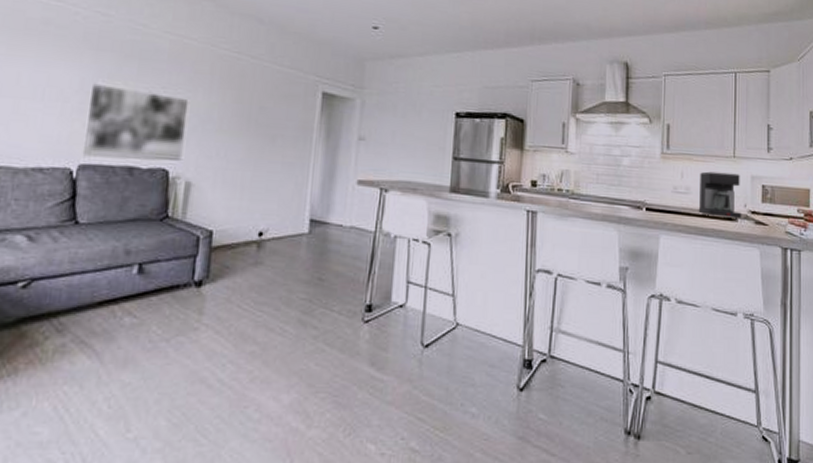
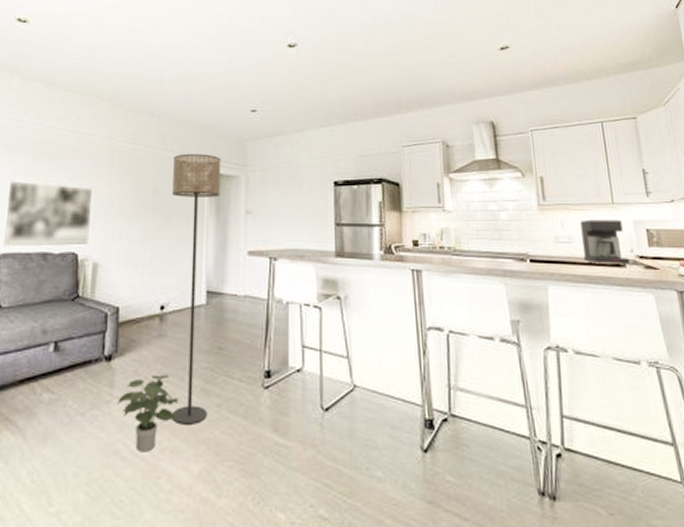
potted plant: none [206,303,272,381] -> present [117,374,178,452]
floor lamp: none [265,69,336,356] -> present [171,153,221,425]

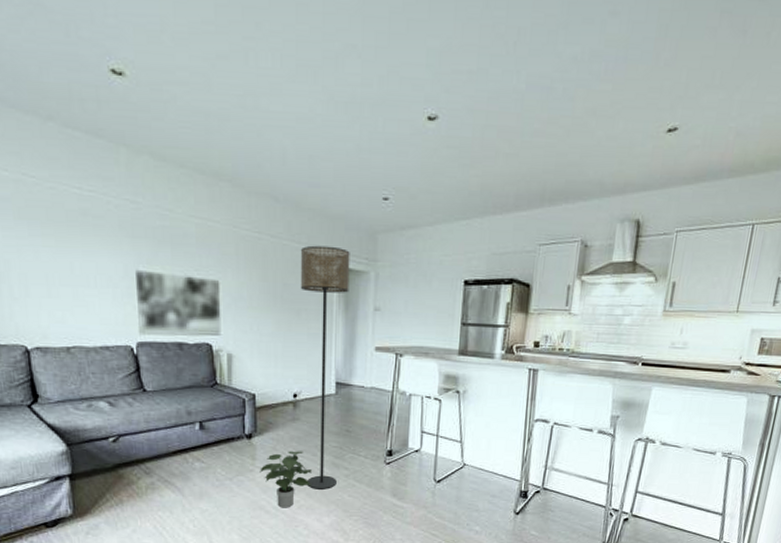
coffee maker: present [580,219,631,265] -> none [692,327,740,371]

